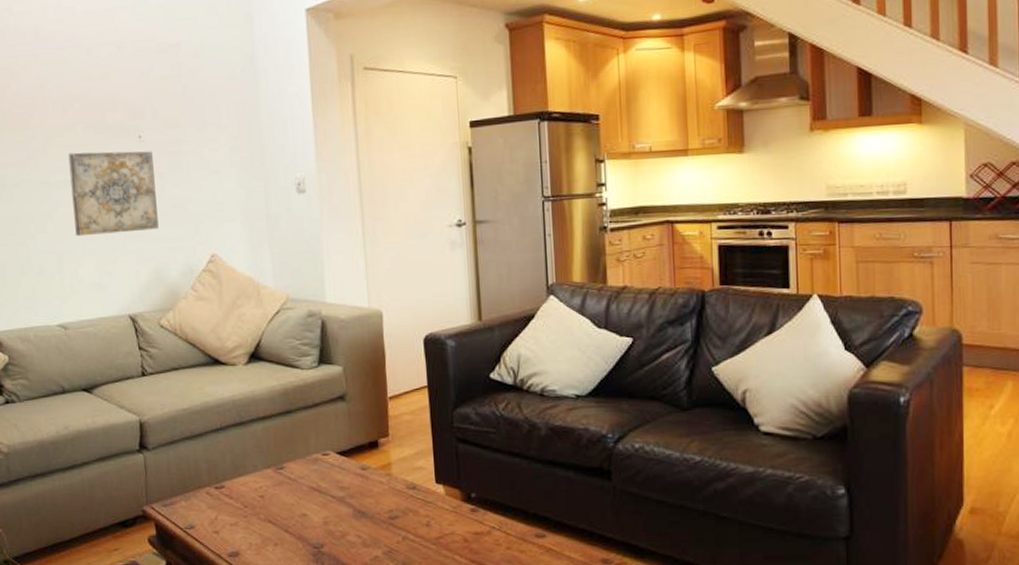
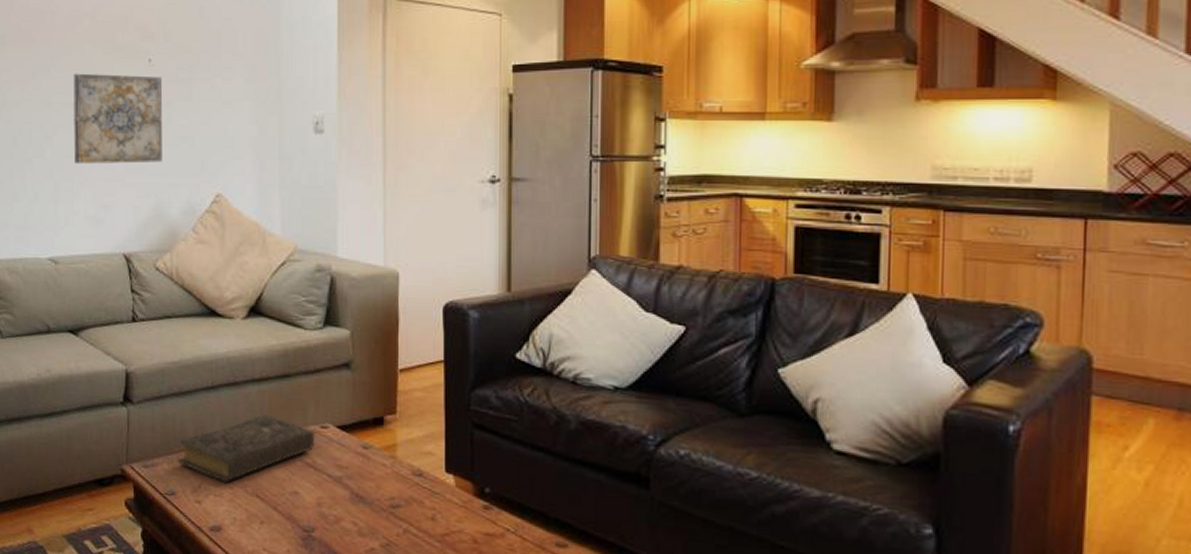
book: none [193,448,318,512] -> present [176,414,315,483]

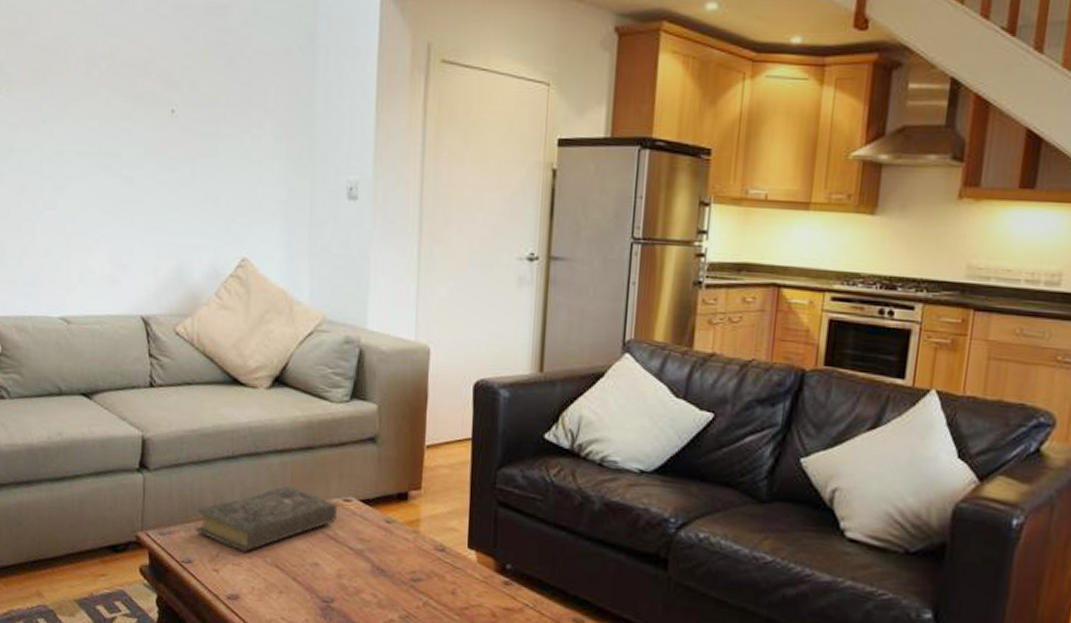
wall art: present [73,73,163,164] -> none [88,120,187,222]

